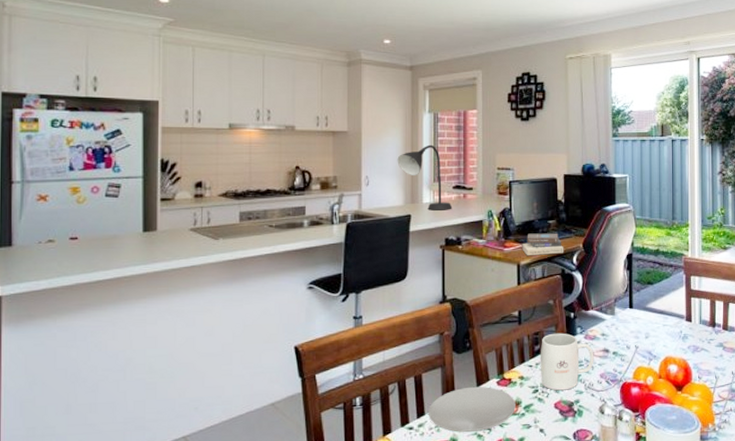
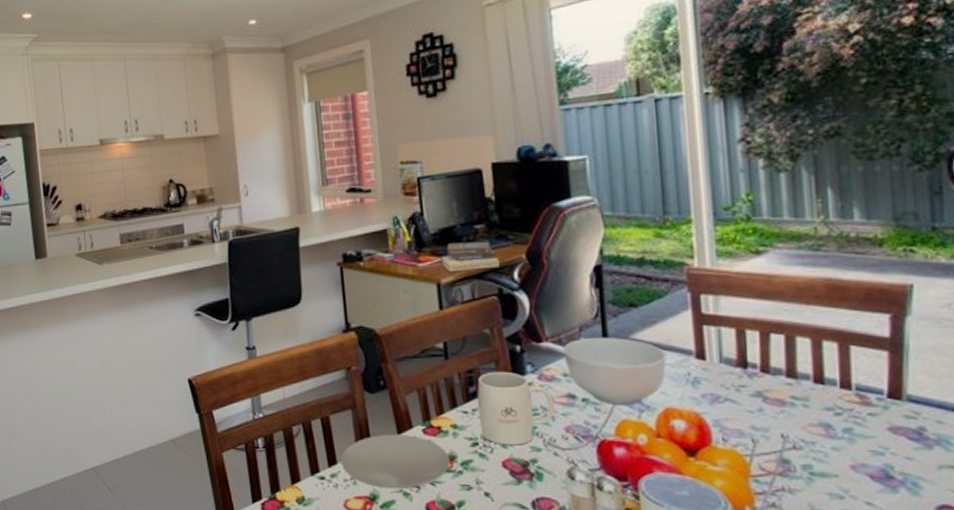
desk lamp: present [397,144,453,211] -> none [277,140,348,221]
bowl: none [603,306,669,356] -> present [563,337,667,406]

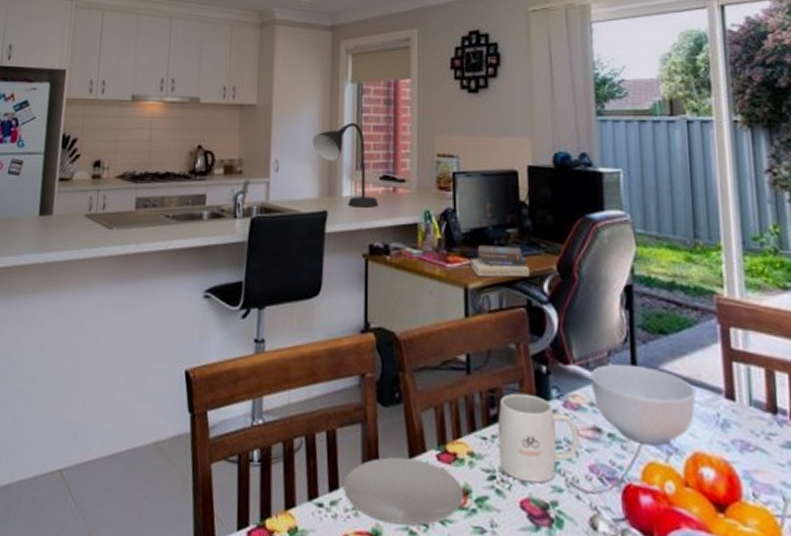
desk lamp: none [277,140,348,221] -> present [312,122,379,208]

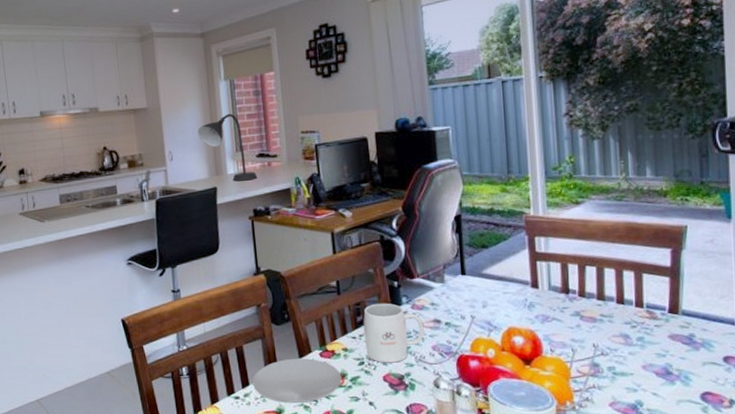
books: present [471,245,531,278] -> none [334,196,382,222]
bowl: present [590,363,697,446] -> none [431,272,510,327]

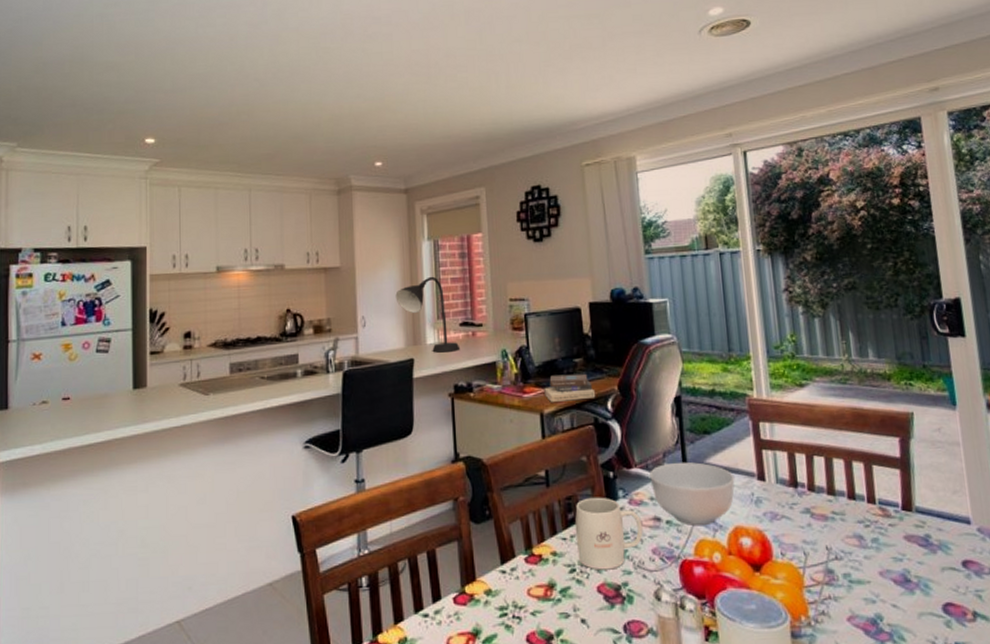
plate: present [252,358,341,404] -> none [444,564,549,622]
books: none [334,196,382,222] -> present [544,373,596,402]
bowl: none [431,272,510,327] -> present [650,462,735,526]

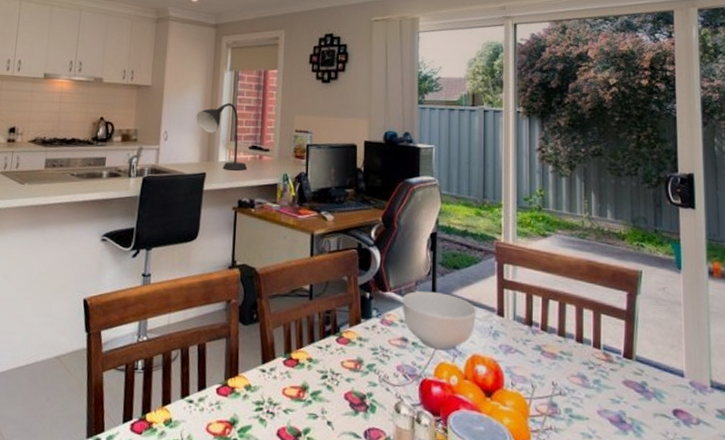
books: present [544,373,596,402] -> none [317,201,362,226]
mug: present [574,497,643,570] -> none [330,313,391,380]

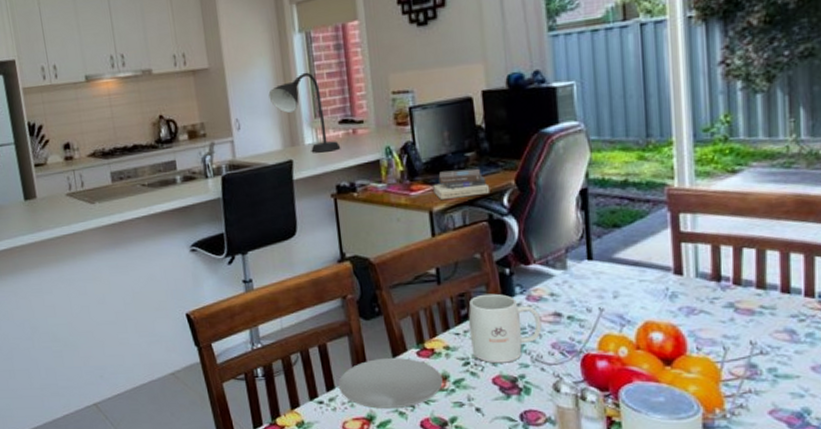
plate: none [209,363,302,415] -> present [337,357,443,410]
books: none [317,201,362,226] -> present [433,168,491,199]
mug: none [330,313,391,380] -> present [468,293,542,364]
bowl: present [402,291,477,351] -> none [550,257,647,322]

